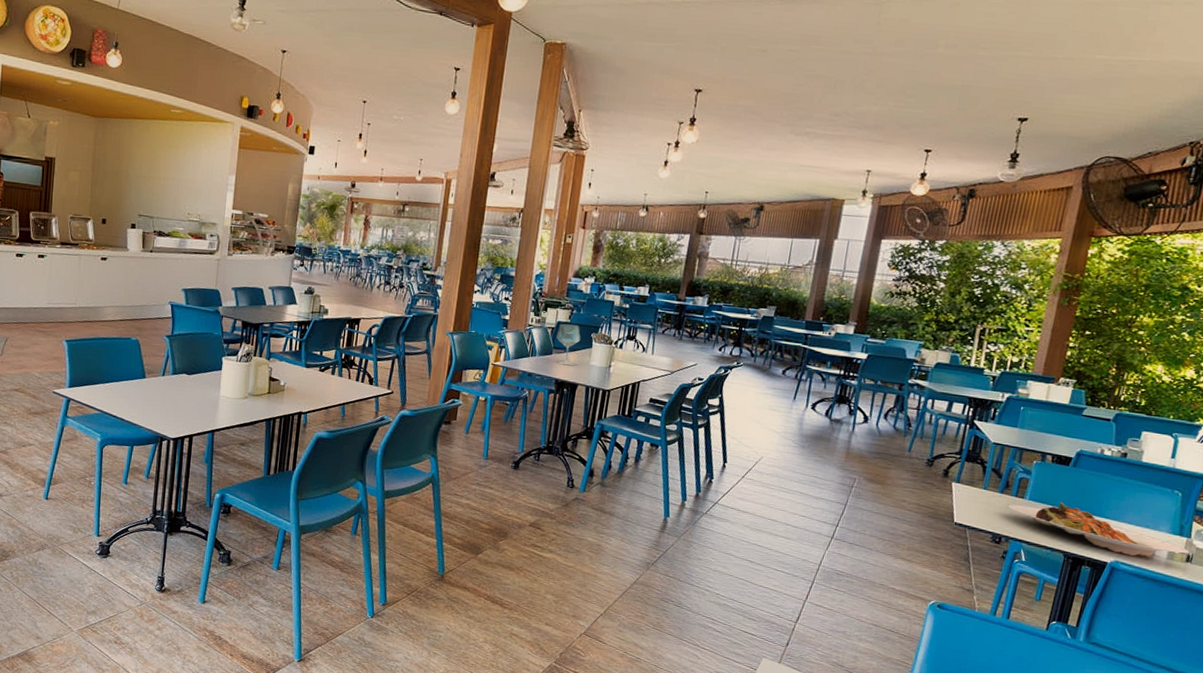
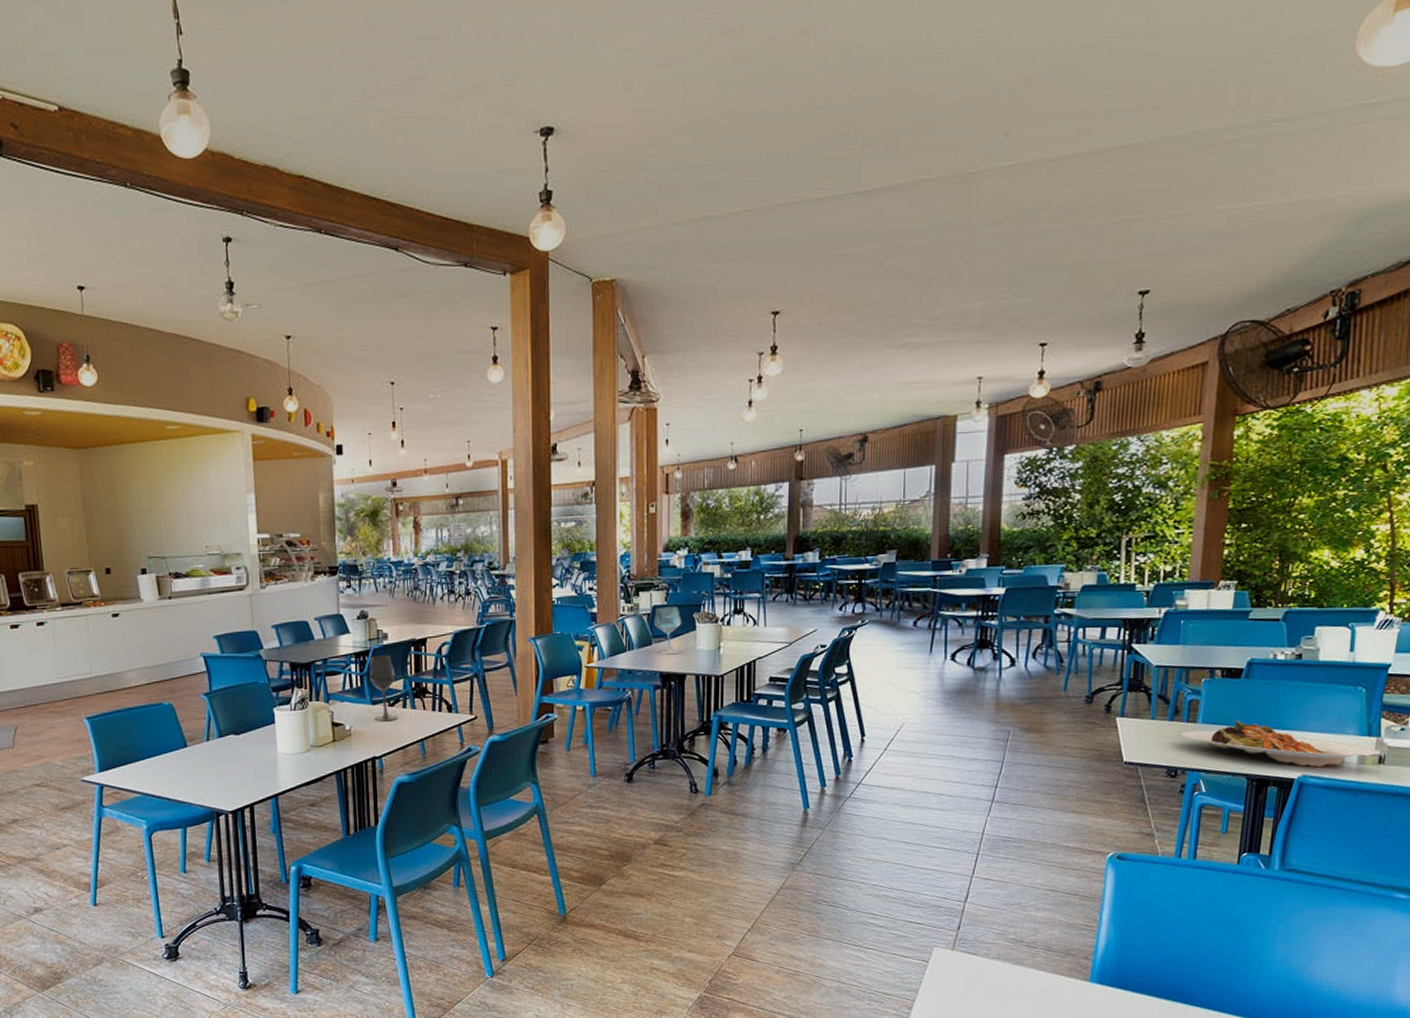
wine glass: none [306,327,329,384] -> present [369,655,398,722]

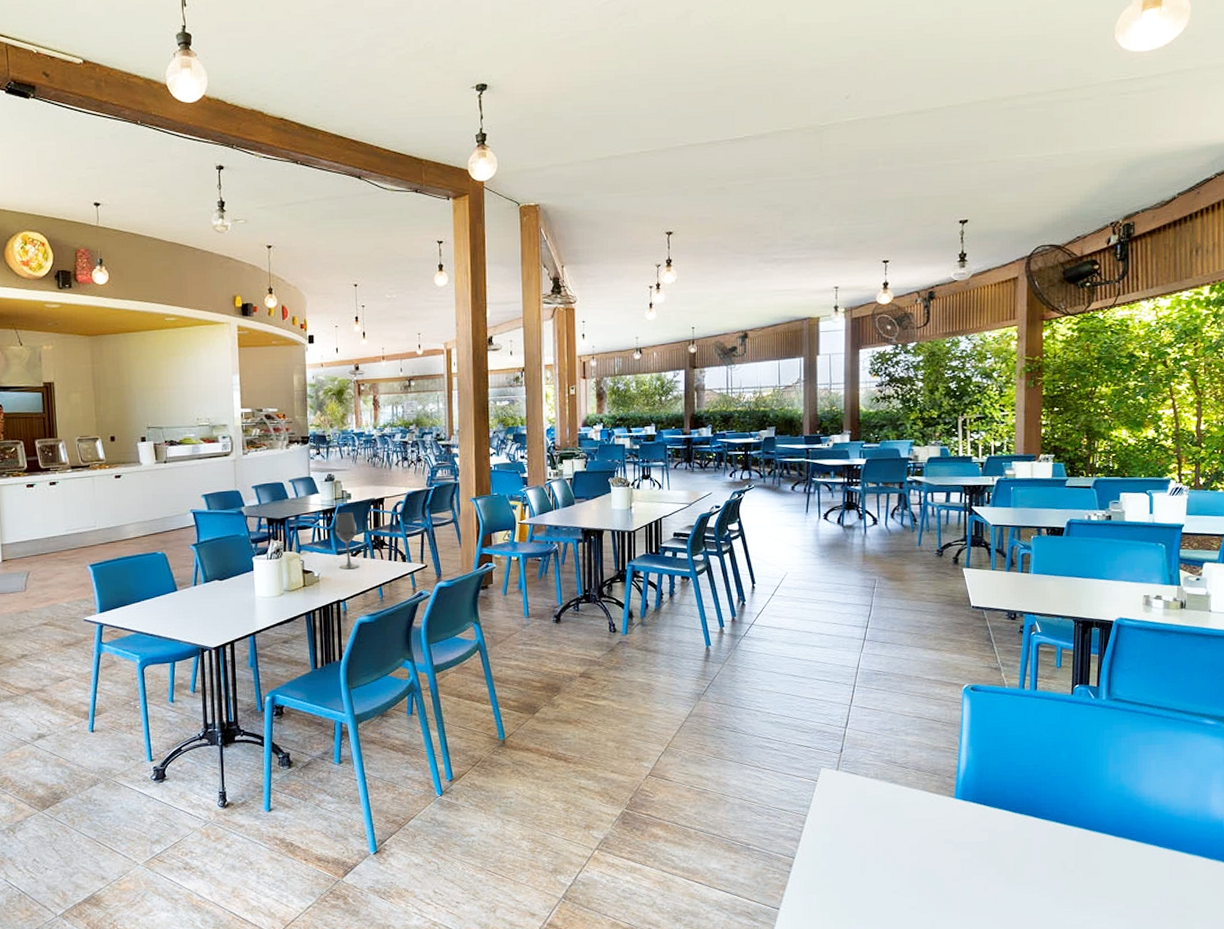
wine glass: present [654,606,682,655] -> none [576,472,599,514]
salad: present [1180,721,1382,768] -> none [1016,571,1182,612]

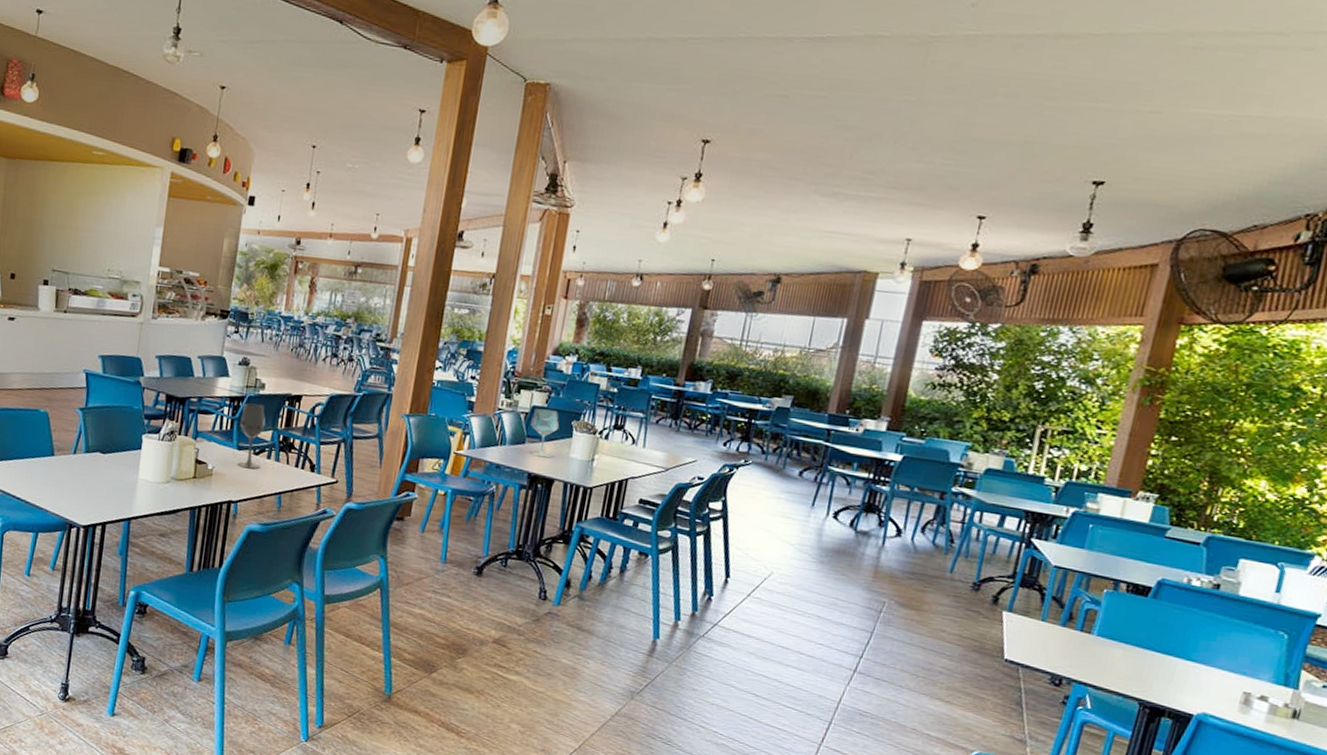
wine glass: none [576,472,599,514] -> present [530,408,560,458]

